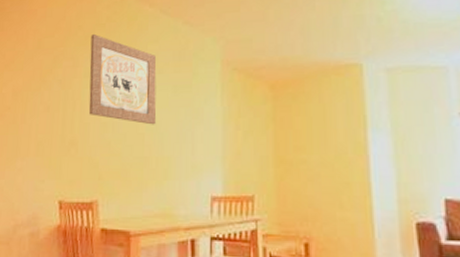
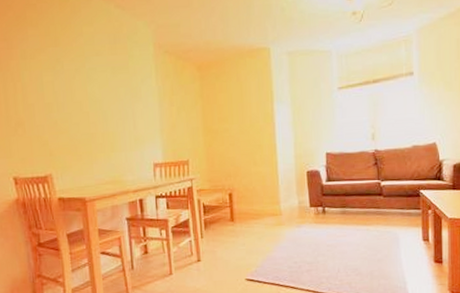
wall art: present [88,33,157,125] -> none [22,14,99,104]

